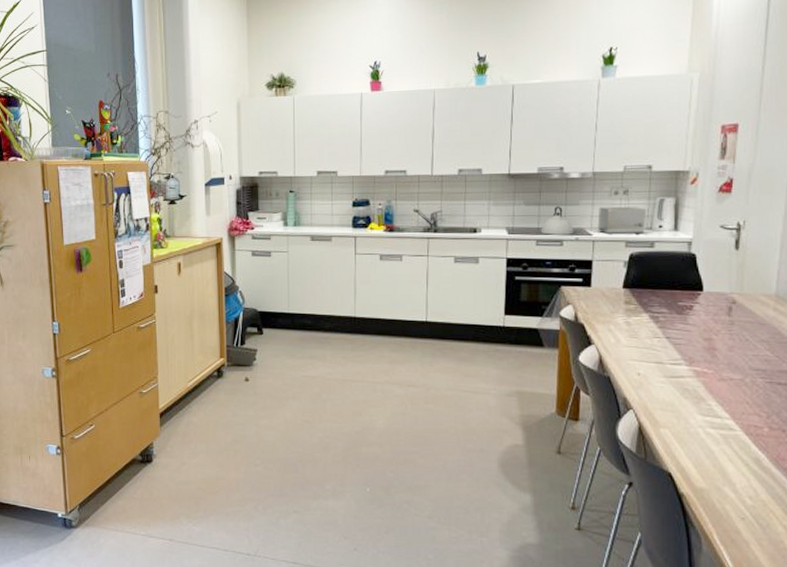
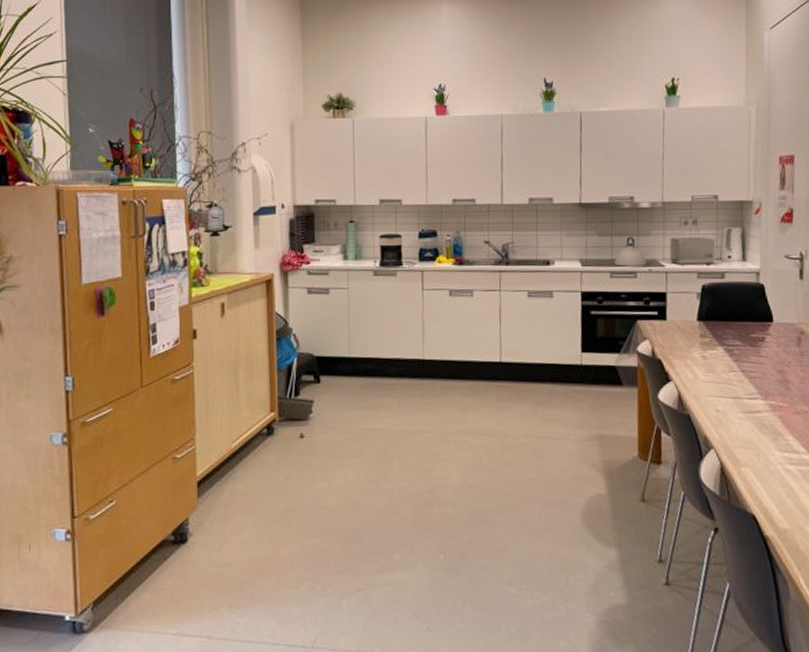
coffee maker: none [311,202,349,235] -> present [373,233,416,269]

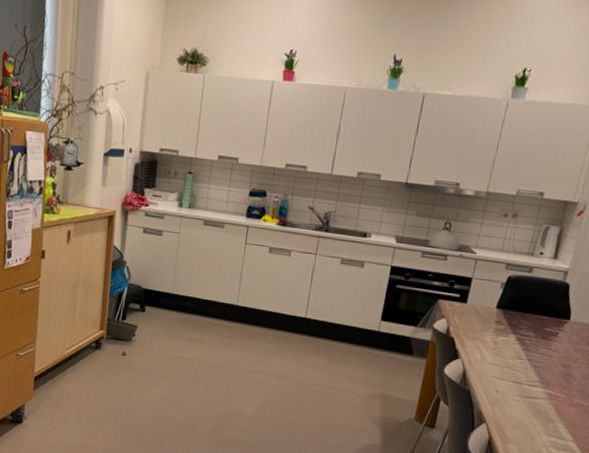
coffee maker: present [373,233,416,269] -> none [205,187,243,222]
toaster: present [669,236,716,266] -> none [482,227,532,259]

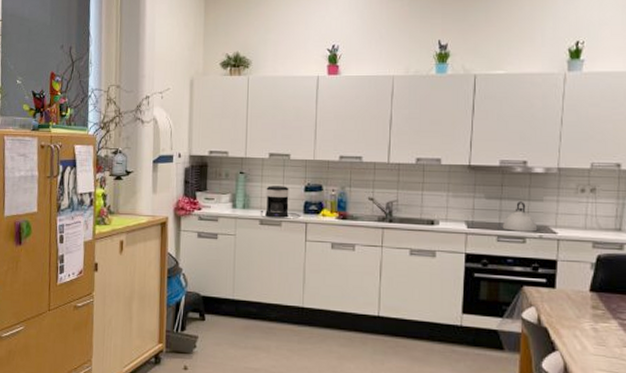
coffee maker: none [205,187,243,222] -> present [260,186,300,219]

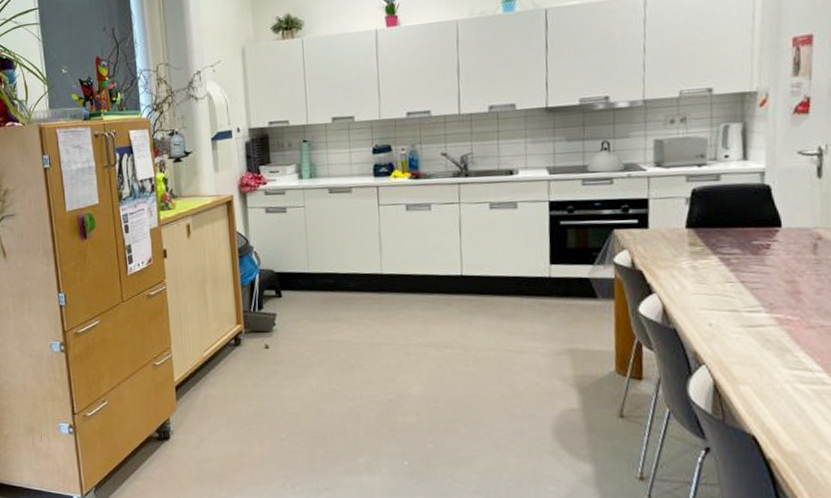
coffee maker: present [260,186,300,219] -> none [328,150,371,186]
toaster: none [563,204,616,236] -> present [652,135,710,169]

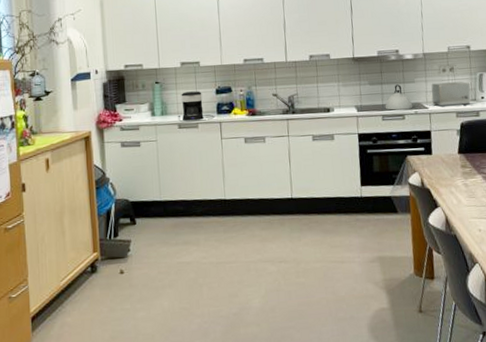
coffee maker: none [328,150,371,186] -> present [178,91,214,123]

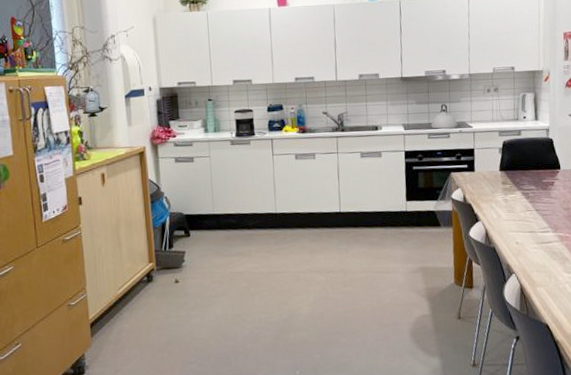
toaster: present [431,81,471,108] -> none [475,101,514,127]

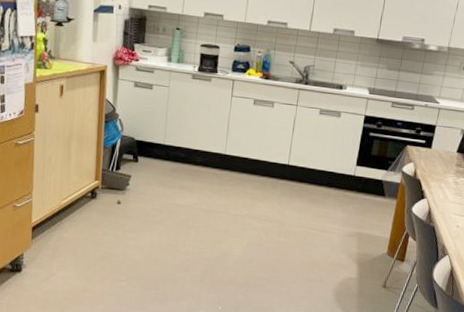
kettle: present [431,104,458,129] -> none [397,74,425,101]

